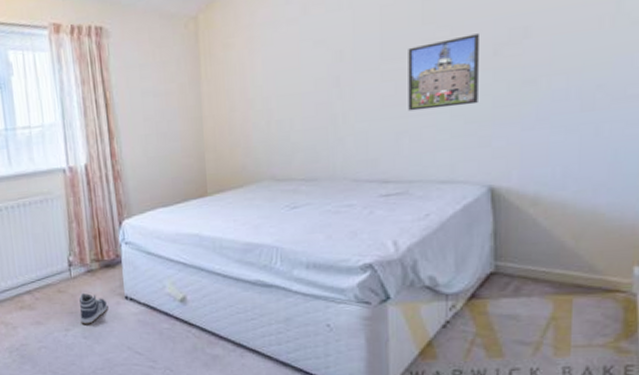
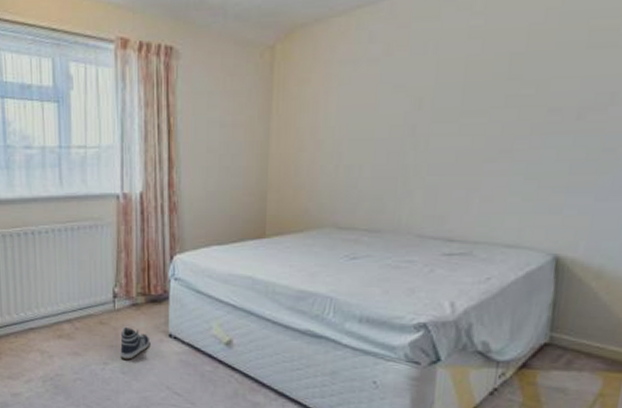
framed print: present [408,33,481,112] -> none [482,95,566,169]

